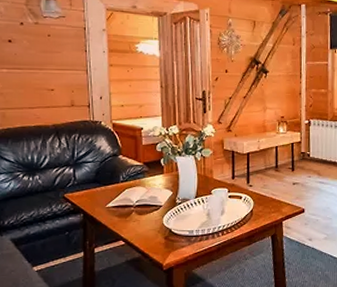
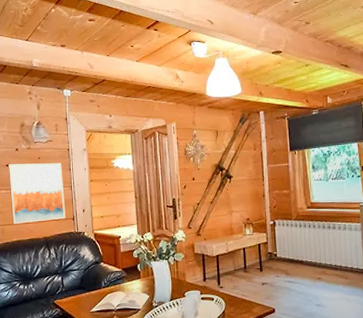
wall art: none [10,40,80,108] -> present [8,163,66,224]

